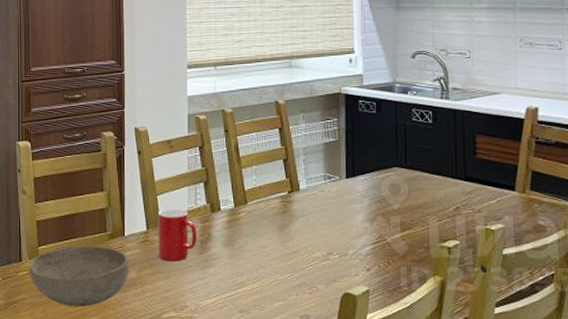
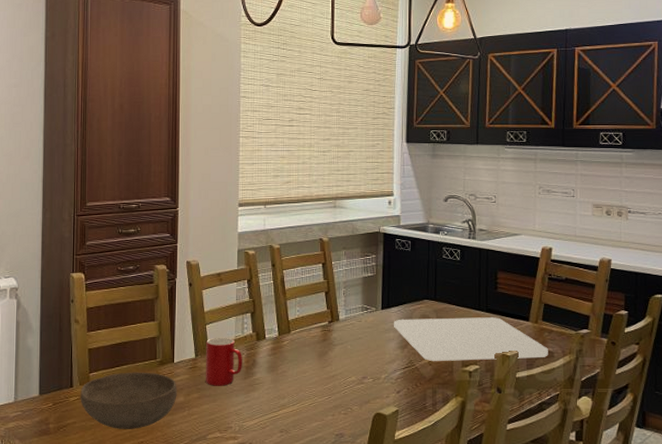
placemat: none [360,186,540,237] -> present [394,317,548,362]

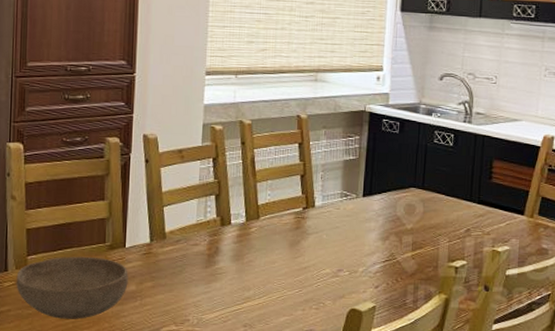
cup: present [205,337,242,386] -> none [160,220,204,275]
placemat: present [394,317,548,362] -> none [376,207,543,256]

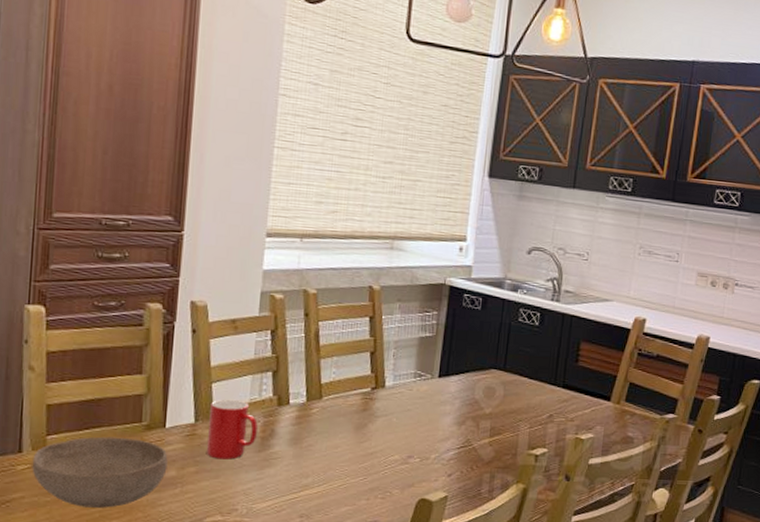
cup: none [160,220,204,275] -> present [206,399,258,460]

